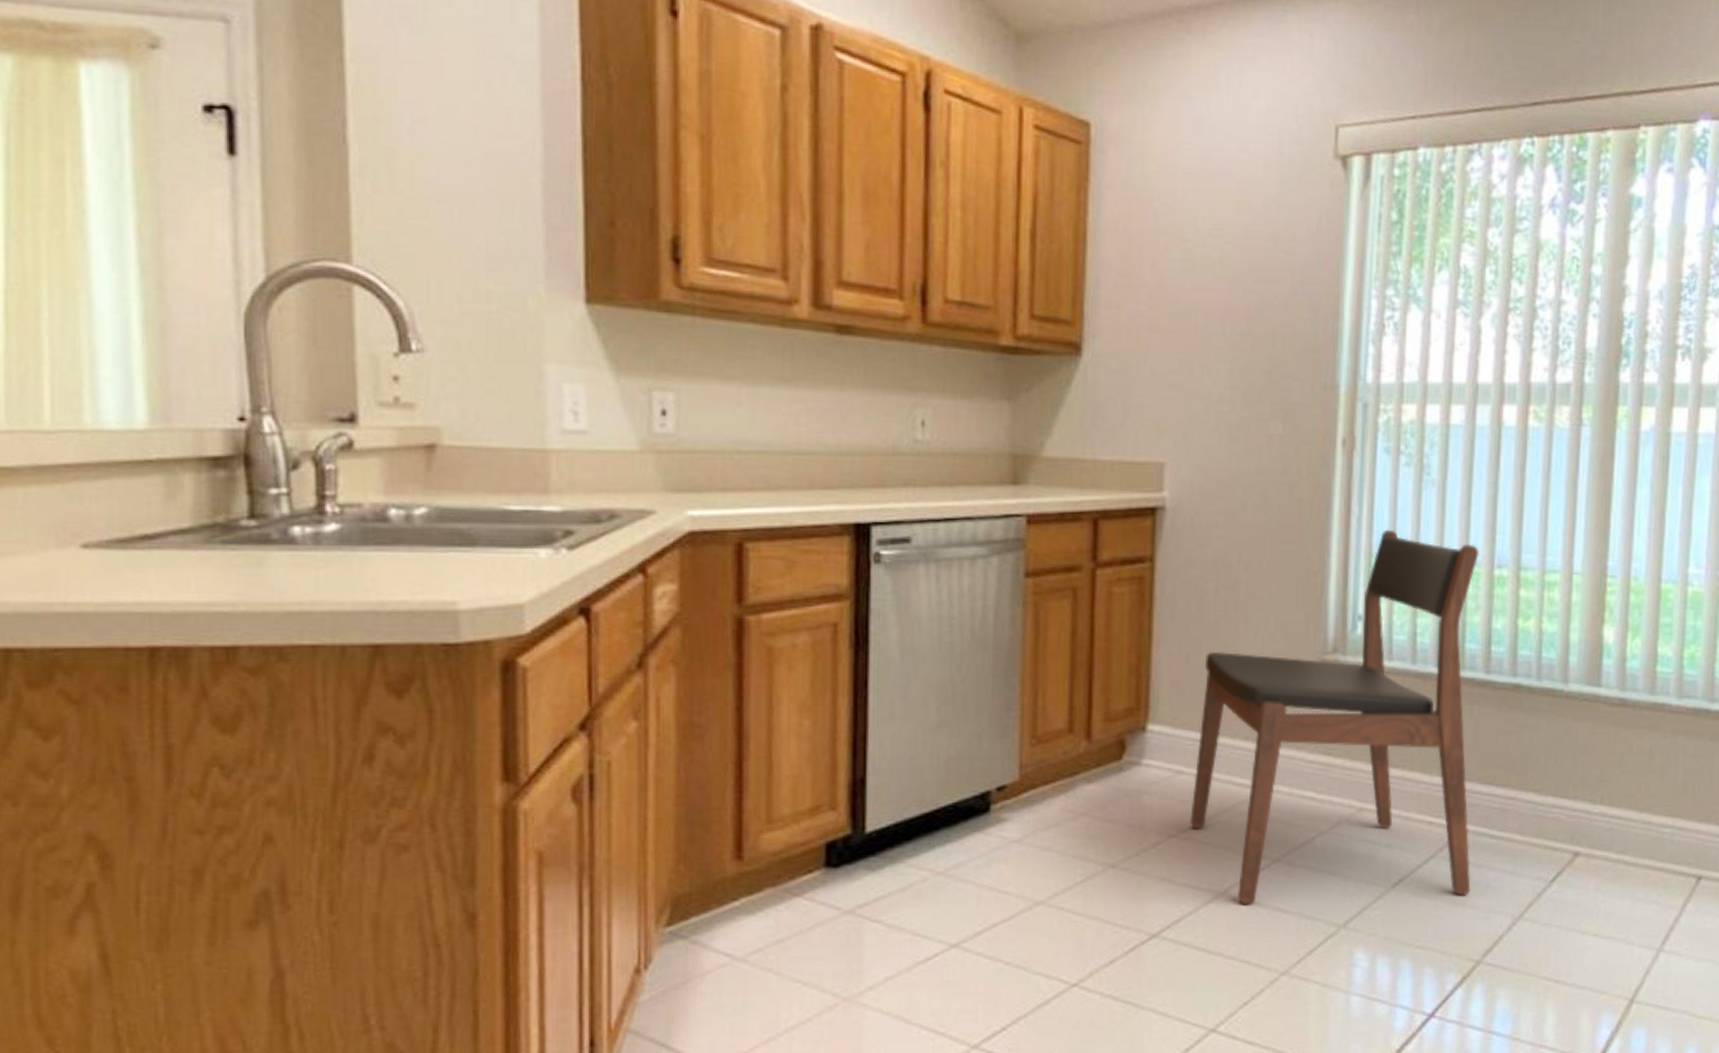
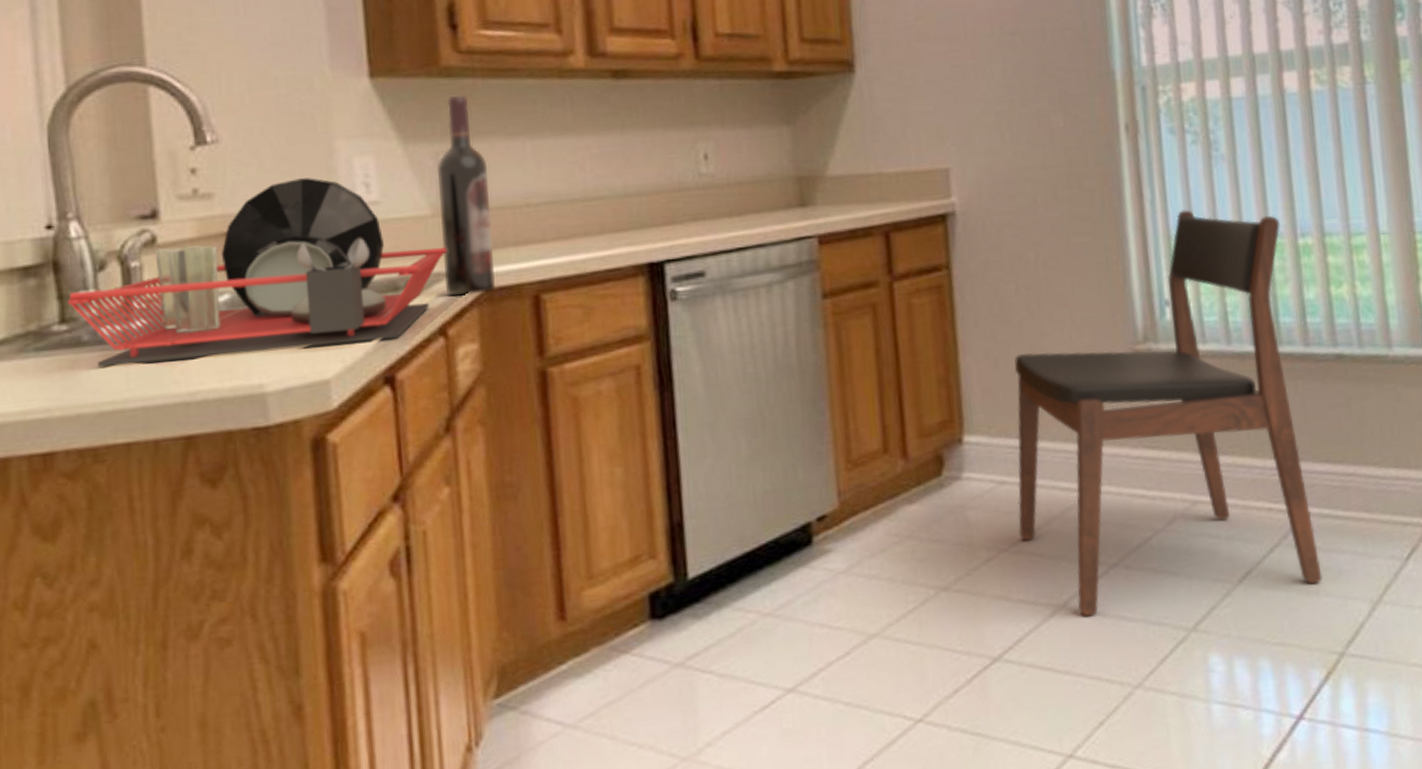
dish rack: none [258,398,652,571] -> present [67,178,447,367]
wine bottle: none [647,332,701,536] -> present [436,94,495,297]

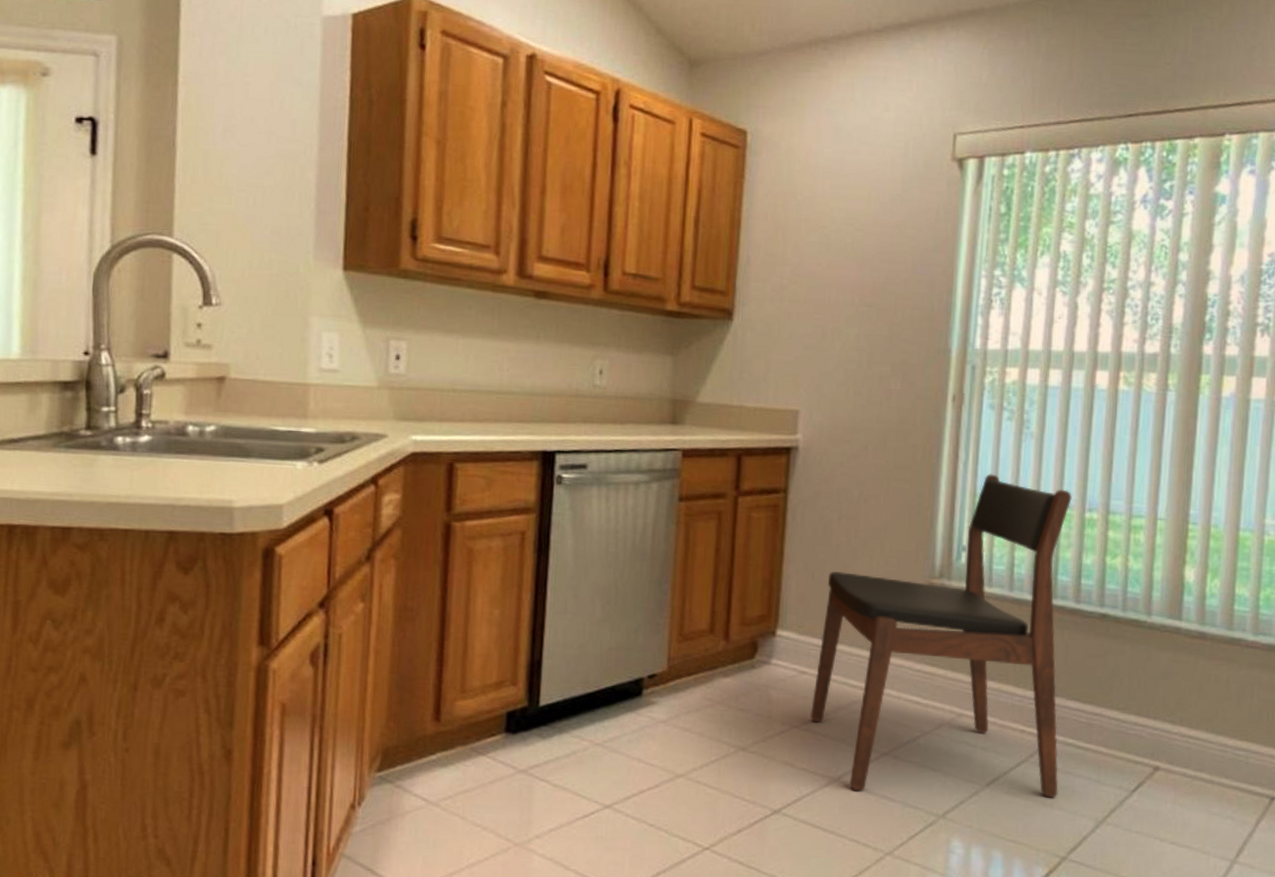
dish rack: present [67,178,447,367] -> none [93,343,386,481]
wine bottle: present [436,94,495,297] -> none [380,294,427,456]

